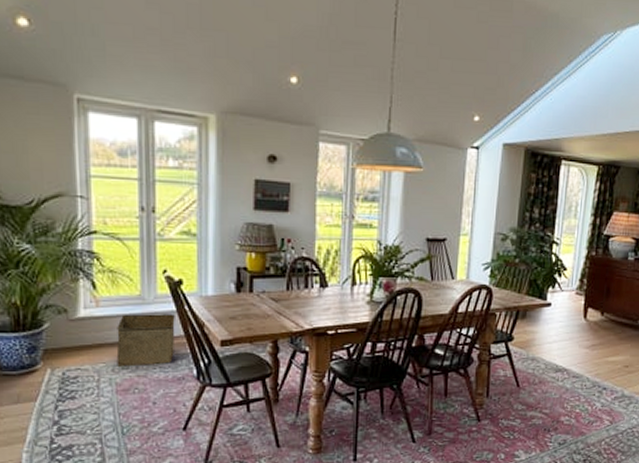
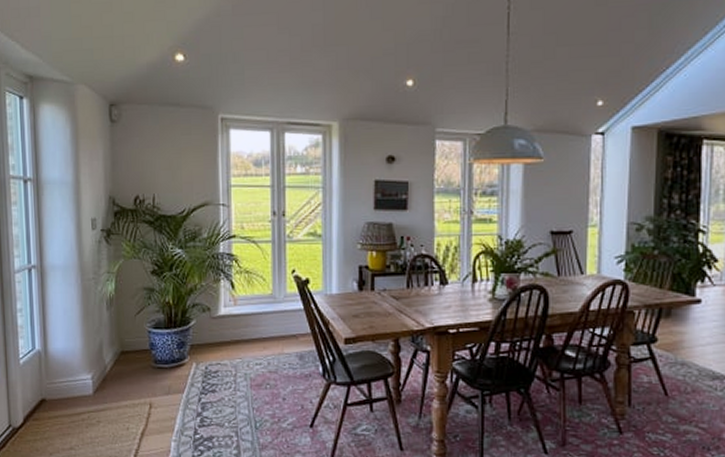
storage bin: present [116,314,175,367] -> none [251,312,303,363]

